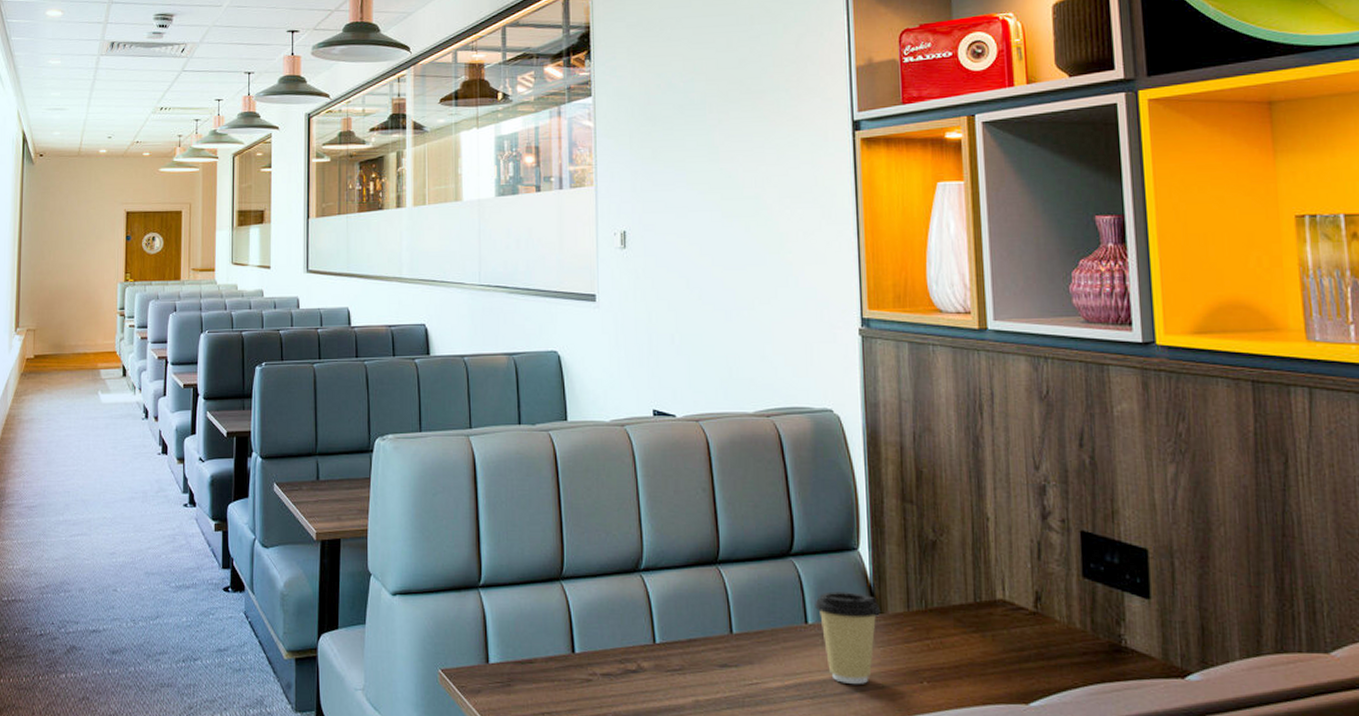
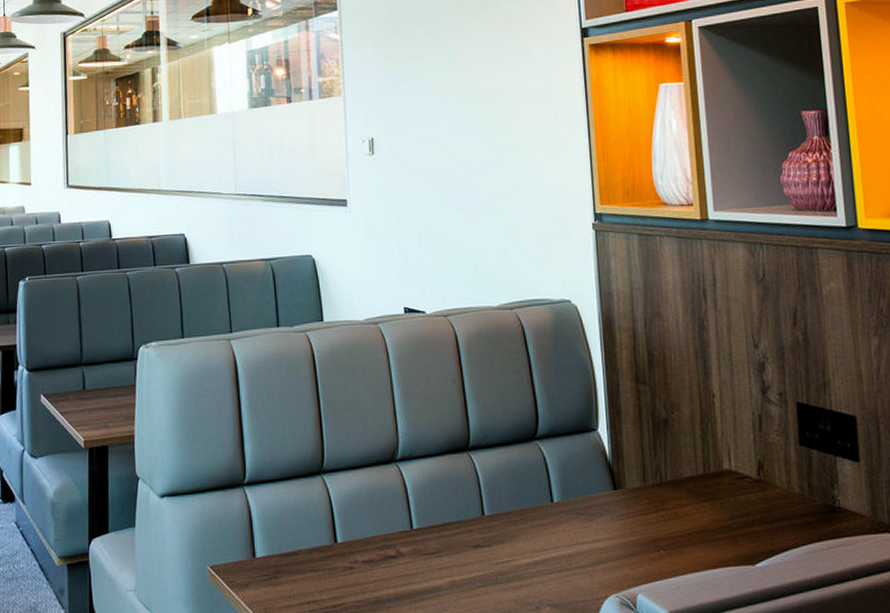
coffee cup: present [815,591,882,684] -> none [559,470,621,556]

